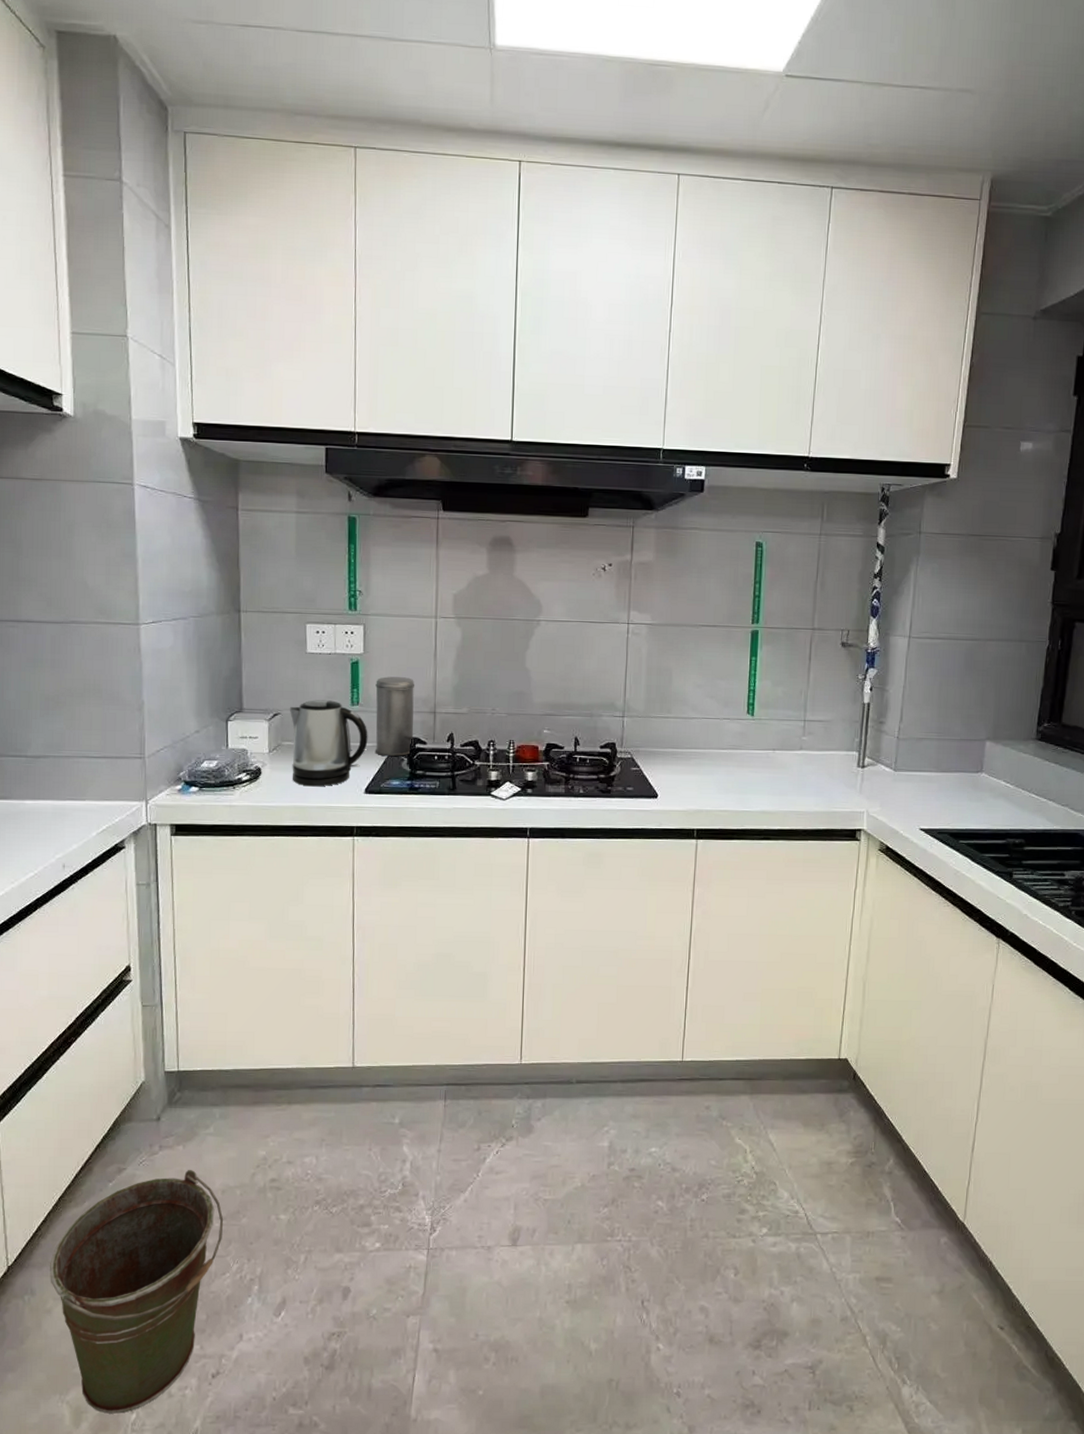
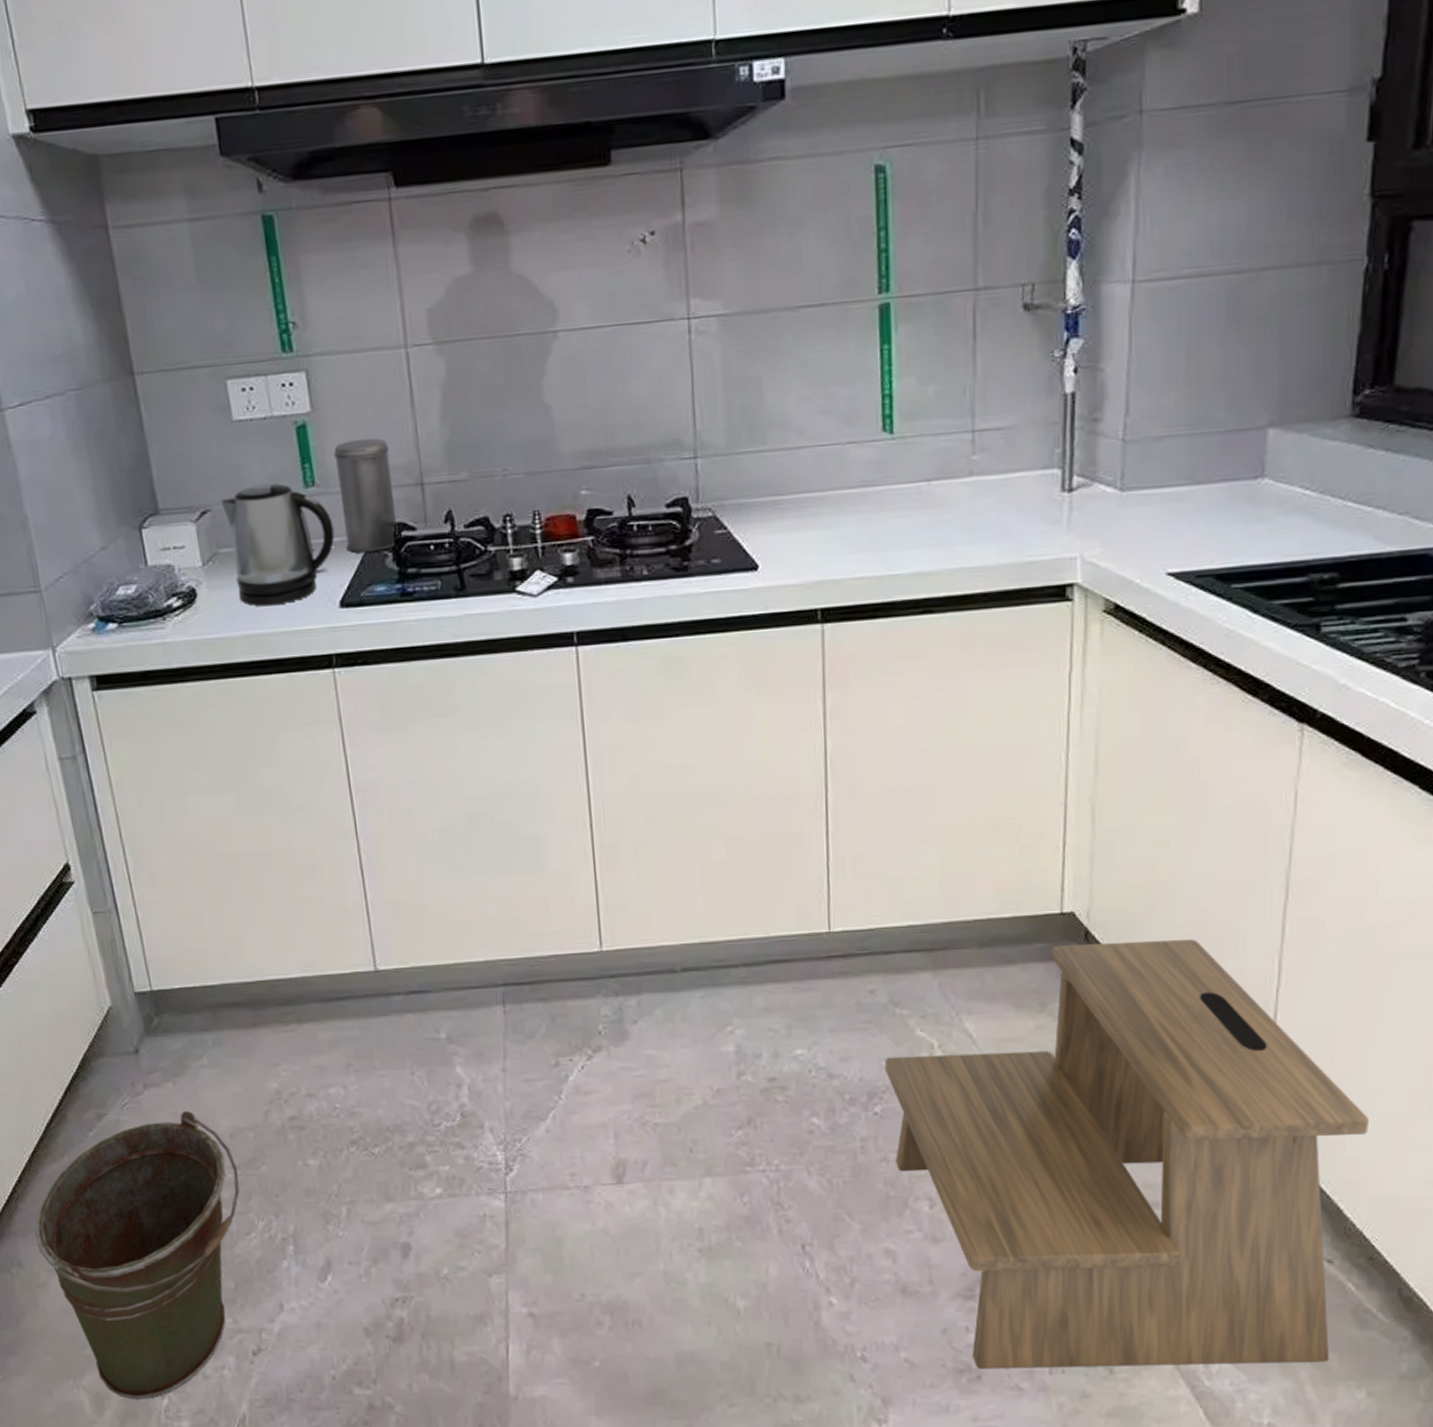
step stool: none [712,1081,1031,1406] -> present [885,938,1370,1369]

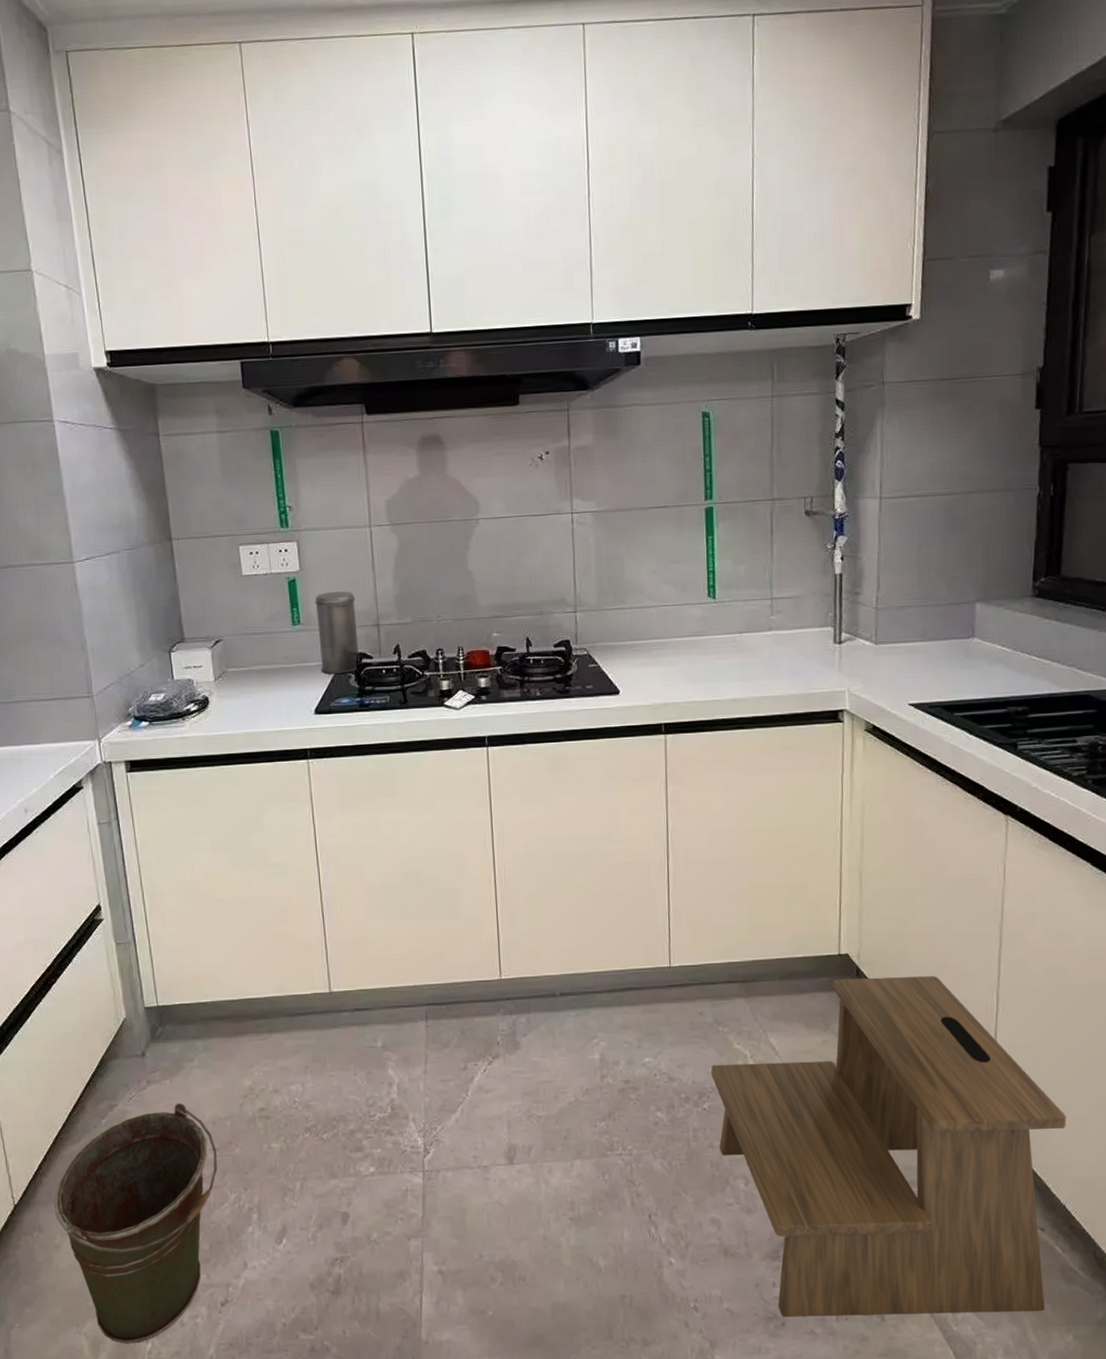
kettle: present [220,483,335,606] -> none [230,622,313,712]

